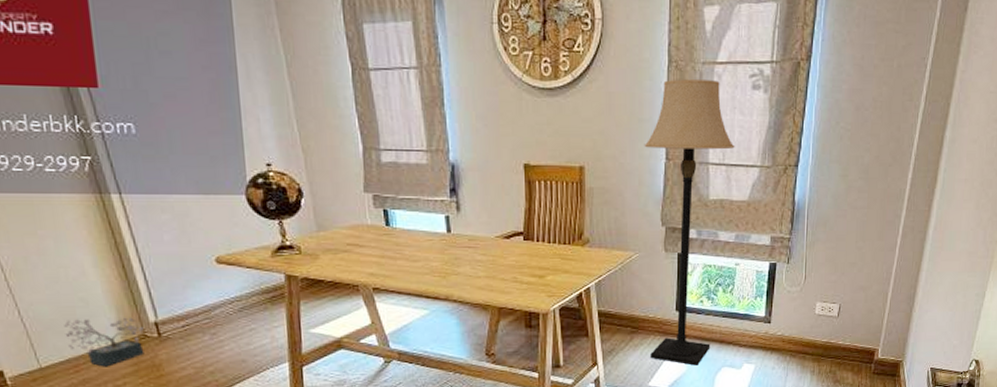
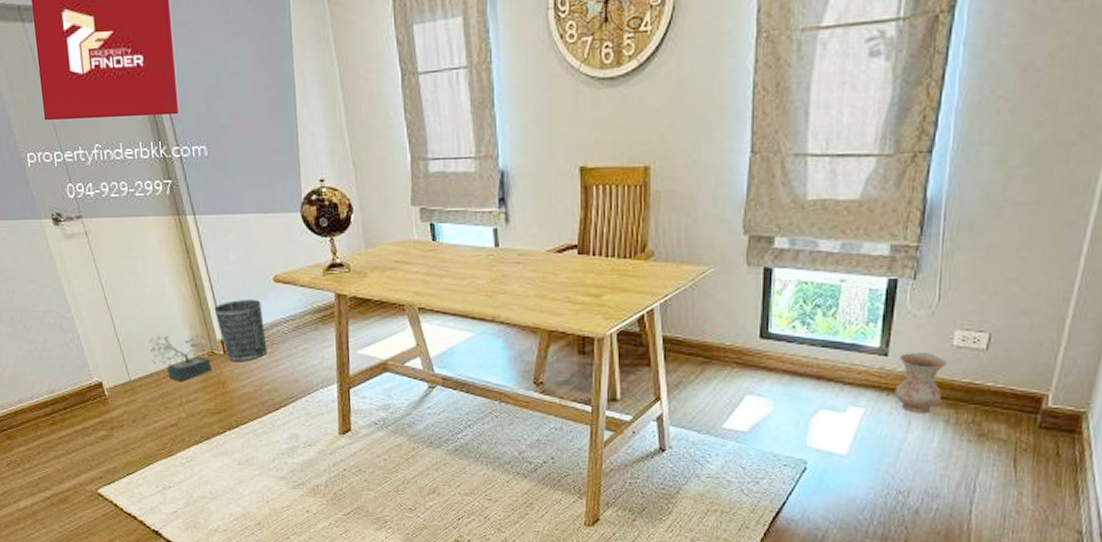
wastebasket: none [146,281,210,345] -> present [214,300,268,362]
lamp: present [644,79,735,366] -> none [723,50,843,406]
ceramic jug: none [776,320,811,368] -> present [894,353,947,414]

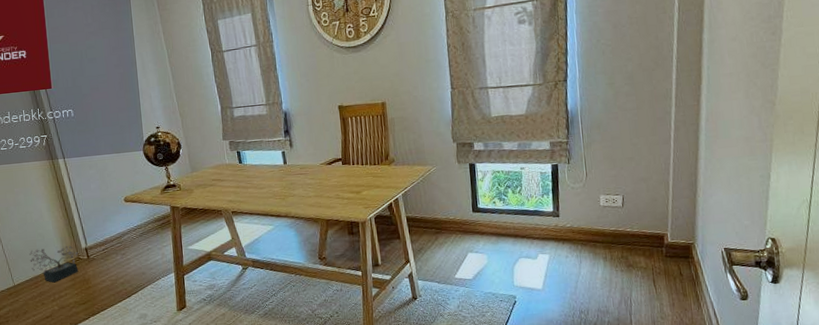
wastebasket: present [214,300,268,362] -> none [80,216,121,264]
ceramic jug: present [894,353,947,414] -> none [567,212,599,255]

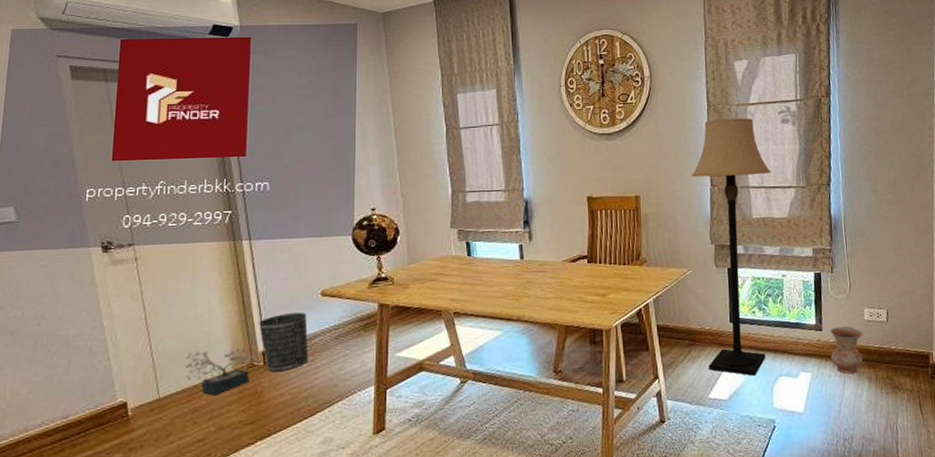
wastebasket: none [80,216,121,264] -> present [259,313,309,372]
lamp: none [432,21,509,258] -> present [691,118,771,376]
ceramic jug: none [567,212,599,255] -> present [830,326,863,375]

